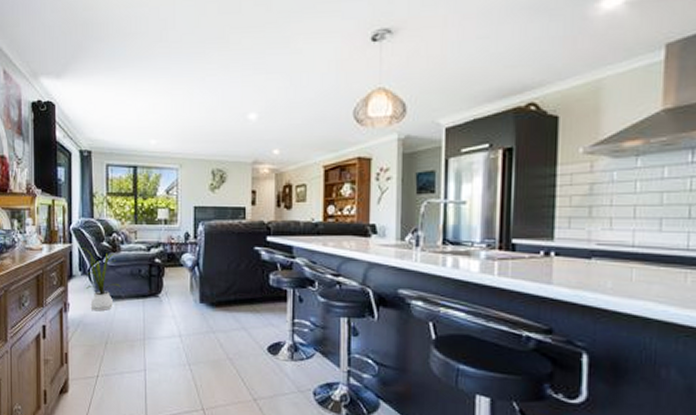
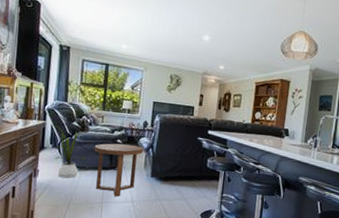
side table: none [129,263,188,331] -> present [94,143,144,197]

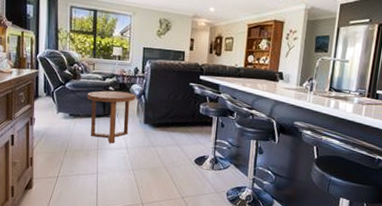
house plant: present [55,125,86,178] -> none [47,74,79,126]

